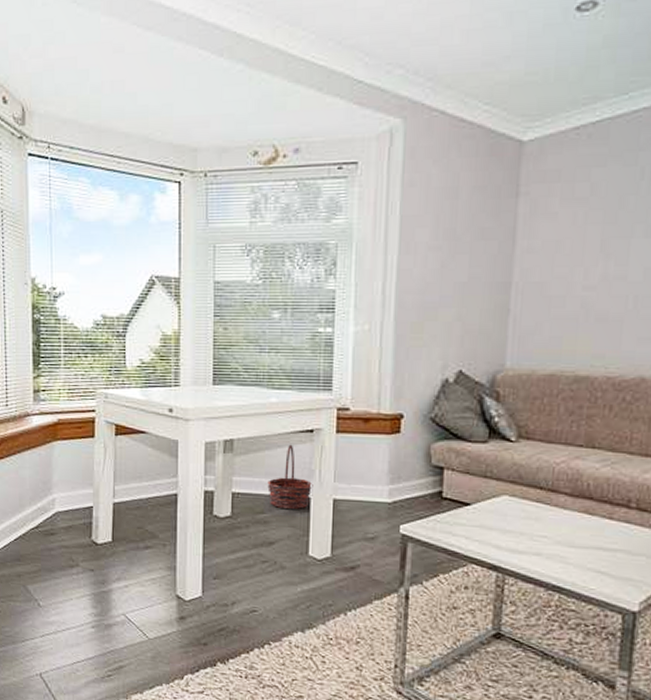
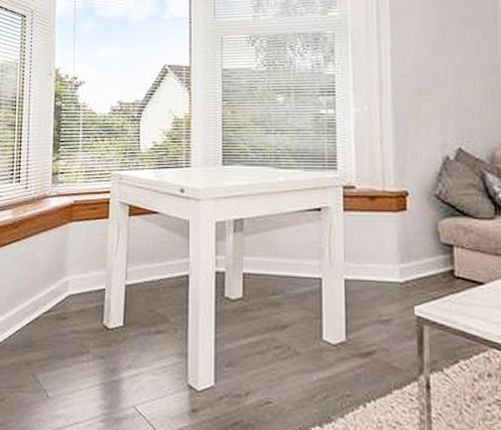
basket: present [267,444,313,510] -> none [278,223,324,291]

